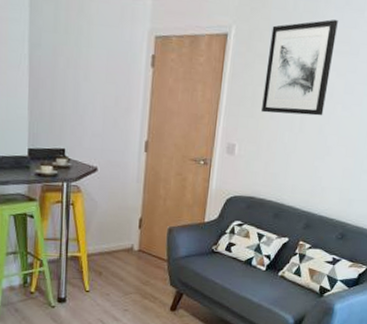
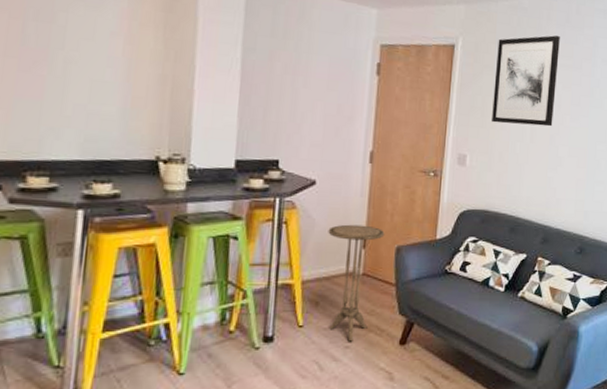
side table: none [108,207,158,306] -> present [327,224,385,342]

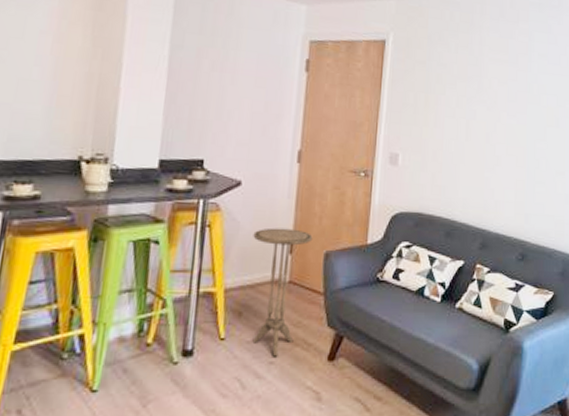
wall art: present [492,35,560,127] -> none [425,30,494,124]

